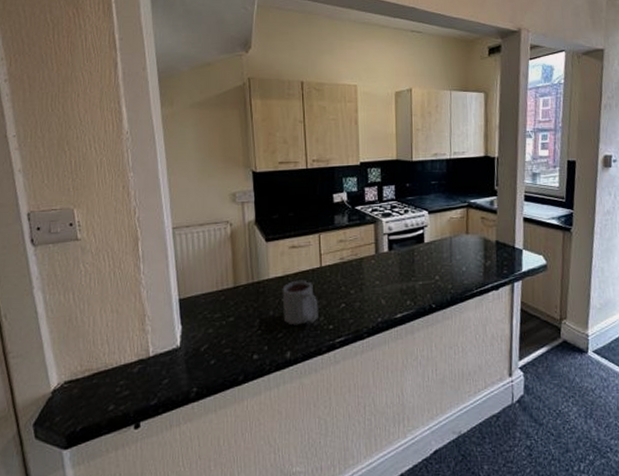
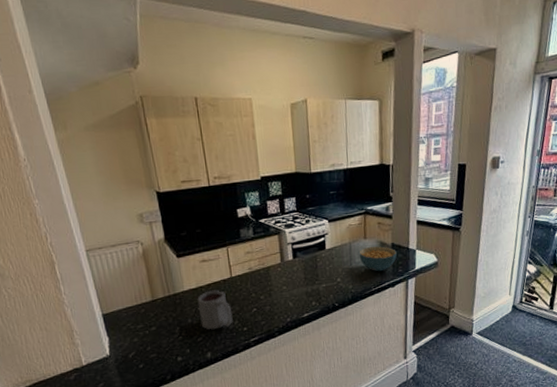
cereal bowl: none [460,243,502,272] -> present [358,246,398,272]

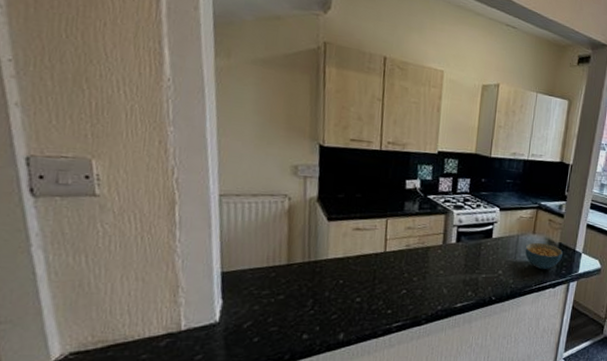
mug: present [197,289,233,330] -> none [339,263,379,308]

